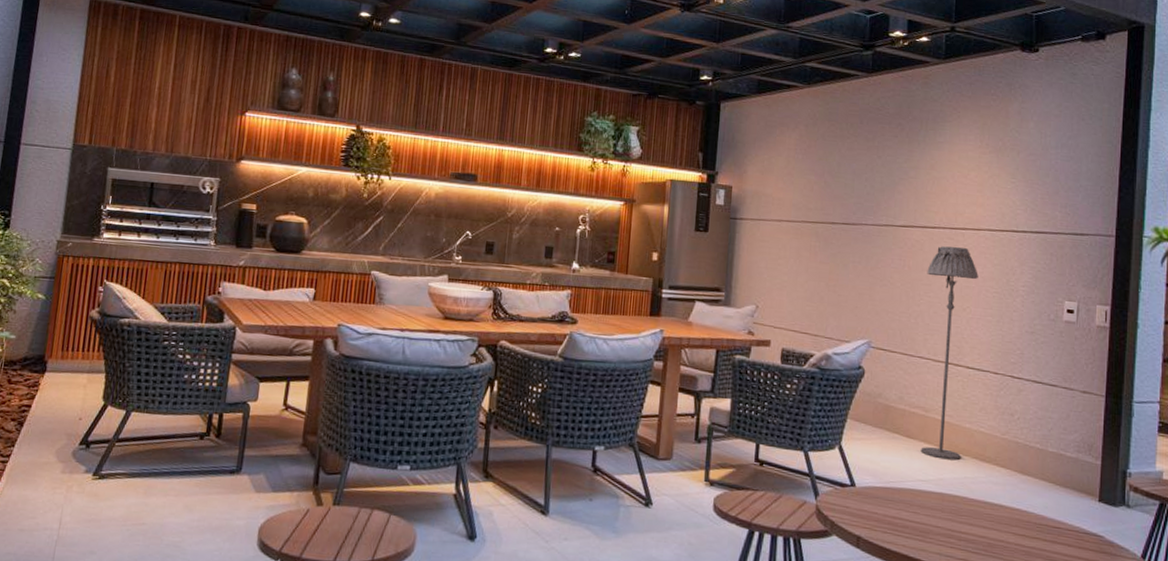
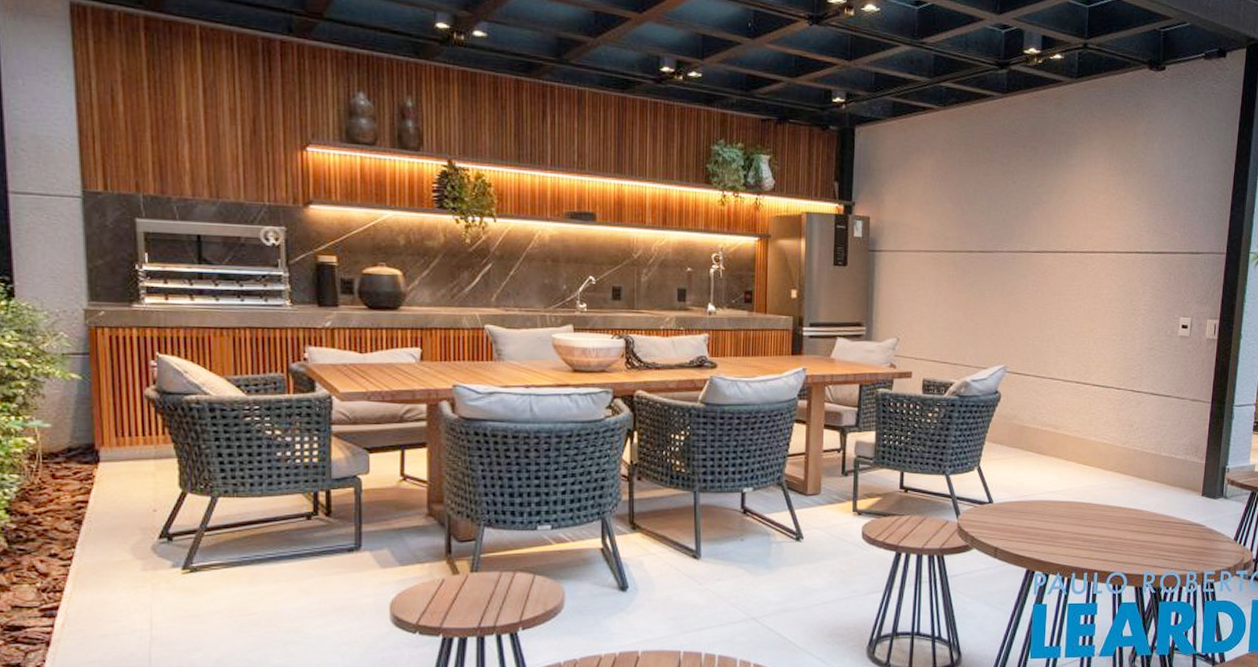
floor lamp: present [920,246,978,460] -> none [1051,270,1105,471]

